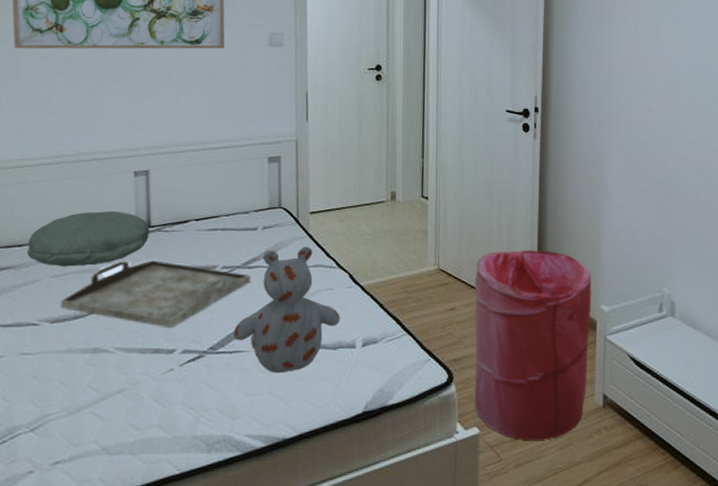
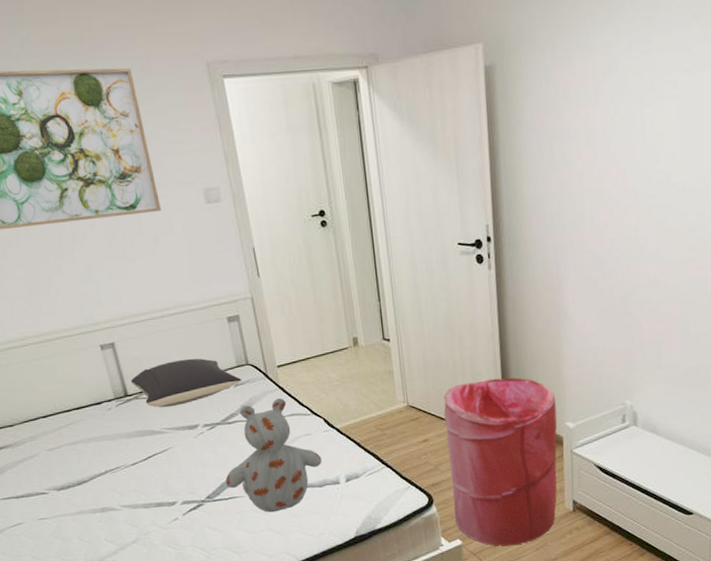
pillow: present [27,211,150,267] -> none [17,384,129,441]
serving tray: present [60,260,251,329] -> none [61,425,232,485]
pillow: none [156,195,272,244] -> present [130,358,242,408]

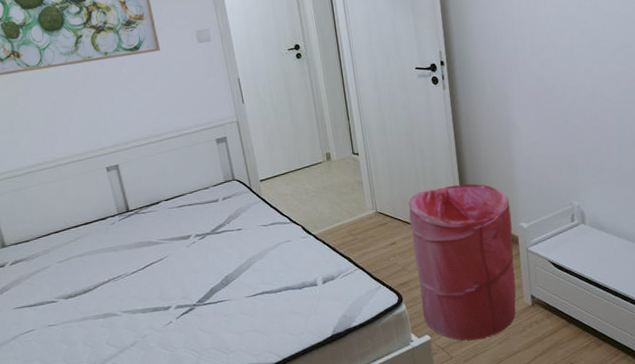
pillow: present [130,358,242,408] -> none [131,176,229,221]
stuffed bear: present [225,397,322,513] -> none [214,208,301,315]

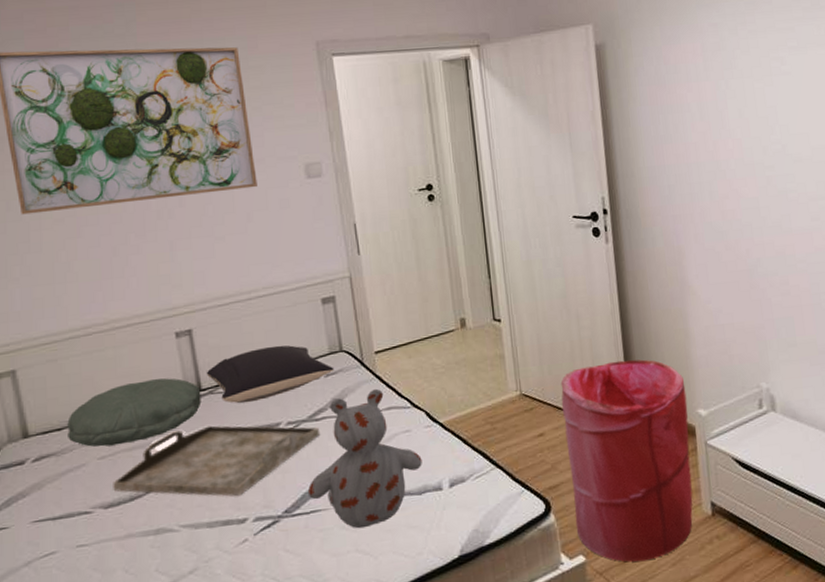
pillow: none [32,202,130,254] -> present [67,378,201,447]
serving tray: none [70,237,221,291] -> present [113,425,319,497]
pillow: none [131,176,229,221] -> present [206,345,335,404]
stuffed bear: none [214,208,301,315] -> present [307,388,422,529]

